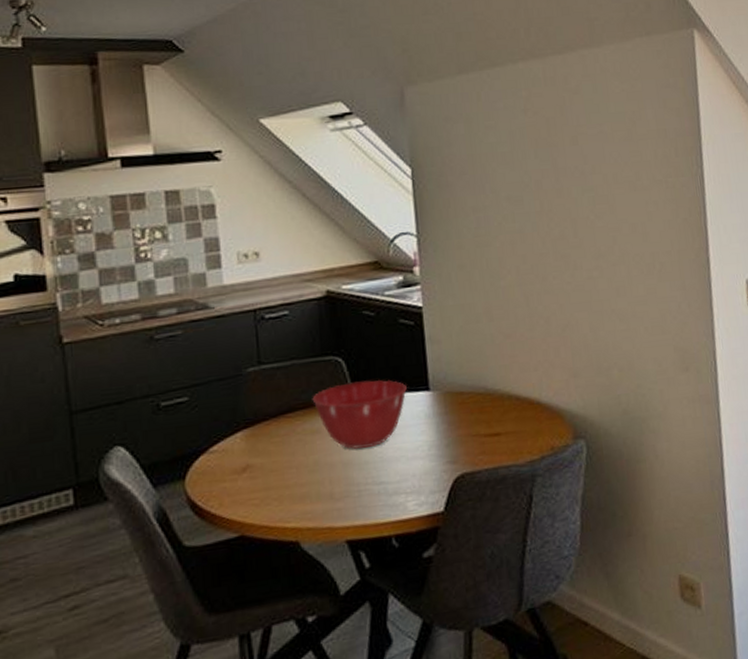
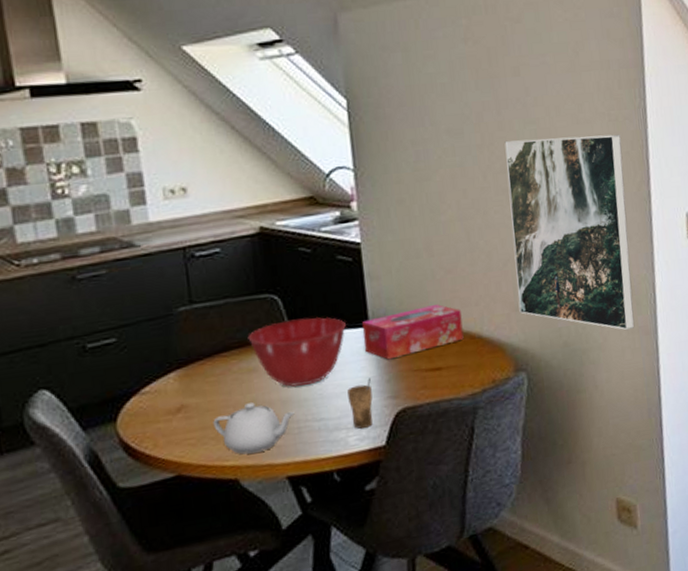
teapot: none [276,464,355,517] -> present [213,402,295,455]
cup: none [407,442,432,494] -> present [347,378,373,429]
tissue box: none [422,369,523,424] -> present [361,304,464,360]
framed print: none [563,201,696,399] -> present [504,134,635,331]

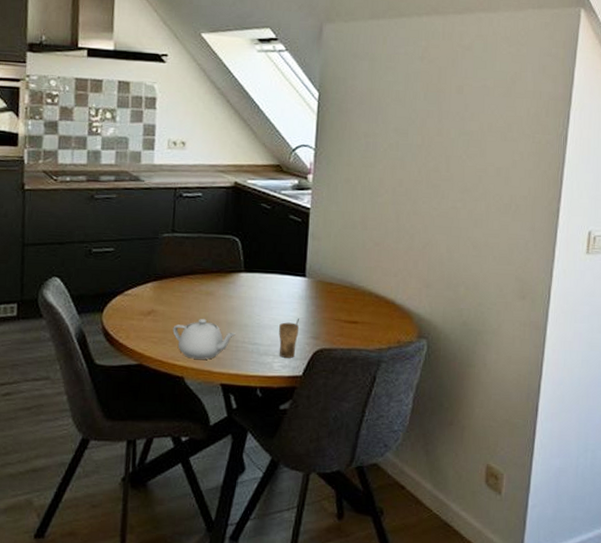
mixing bowl: present [248,316,346,388] -> none [210,259,287,314]
tissue box: present [361,304,464,360] -> none [298,269,381,307]
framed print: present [504,134,635,331] -> none [430,146,541,323]

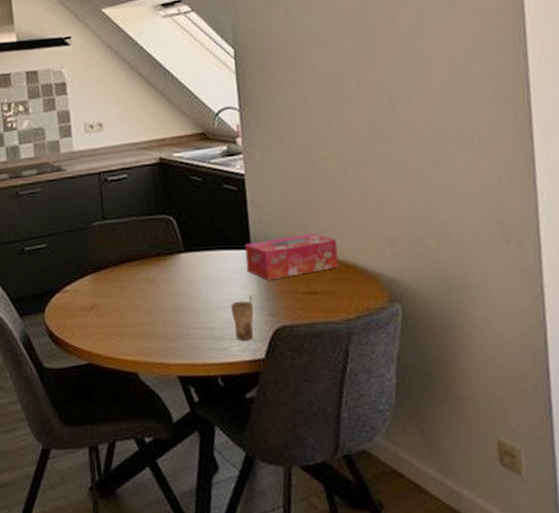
teapot: present [173,319,236,360] -> none [118,308,185,352]
tissue box: none [298,269,381,307] -> present [244,233,339,281]

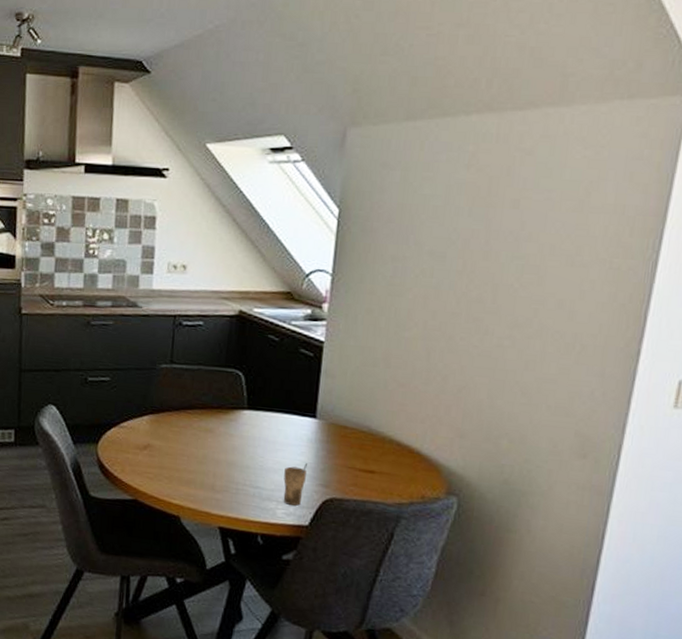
tissue box: present [244,233,339,281] -> none [307,411,405,452]

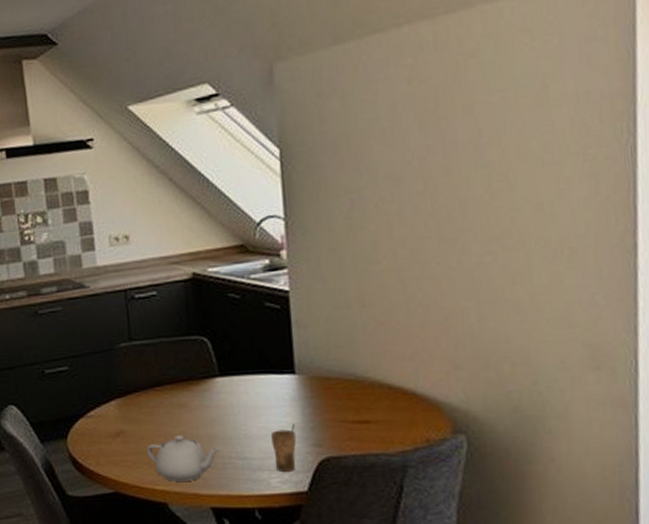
teapot: none [169,456,236,500] -> present [146,435,220,482]

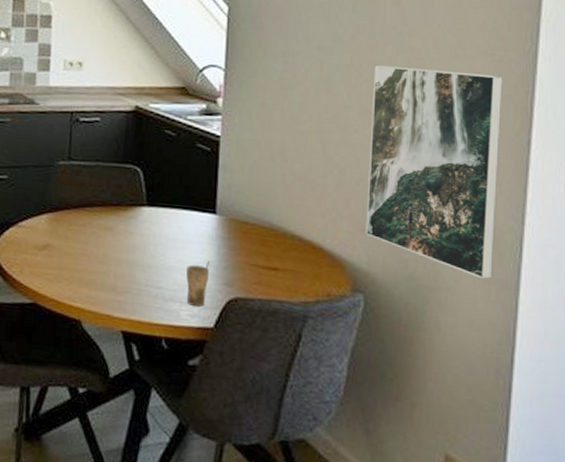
teapot: present [146,435,220,482] -> none [69,256,138,302]
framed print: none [451,176,607,401] -> present [365,65,503,280]

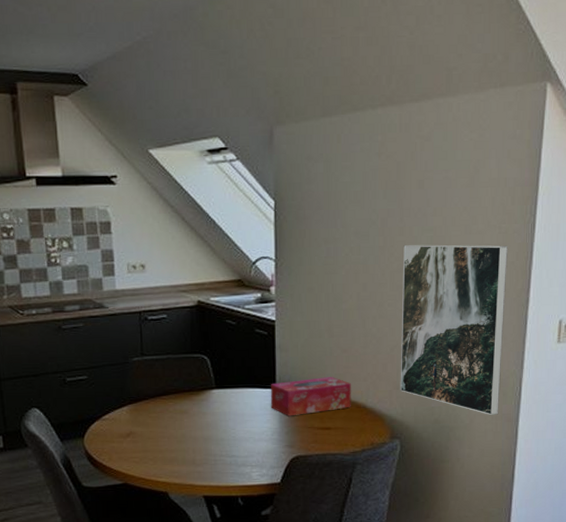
cup: present [186,261,211,307] -> none [254,429,274,467]
tissue box: none [208,207,306,249] -> present [270,377,351,417]

